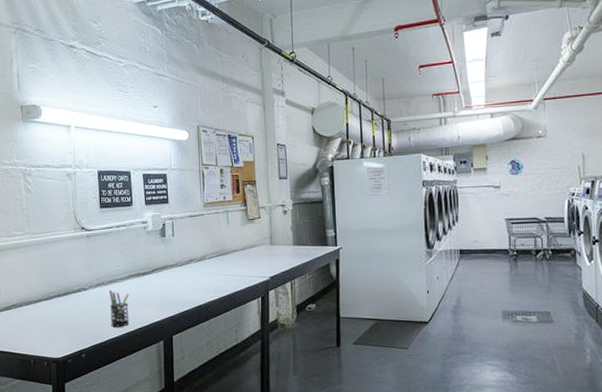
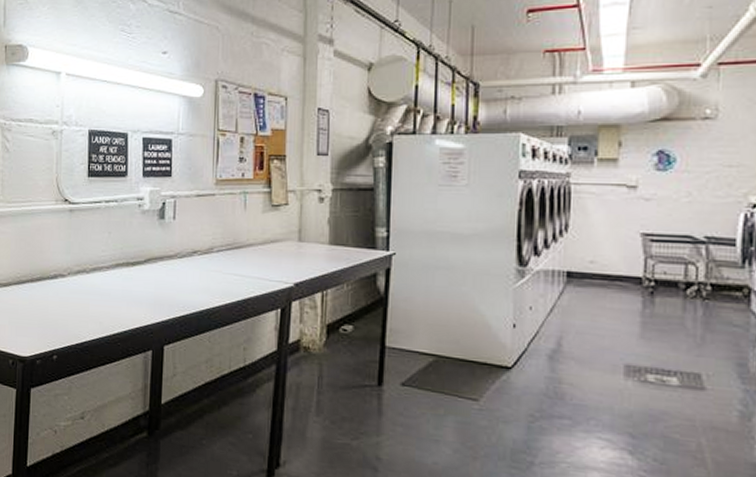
pen holder: present [108,290,130,327] -> none [90,280,115,328]

